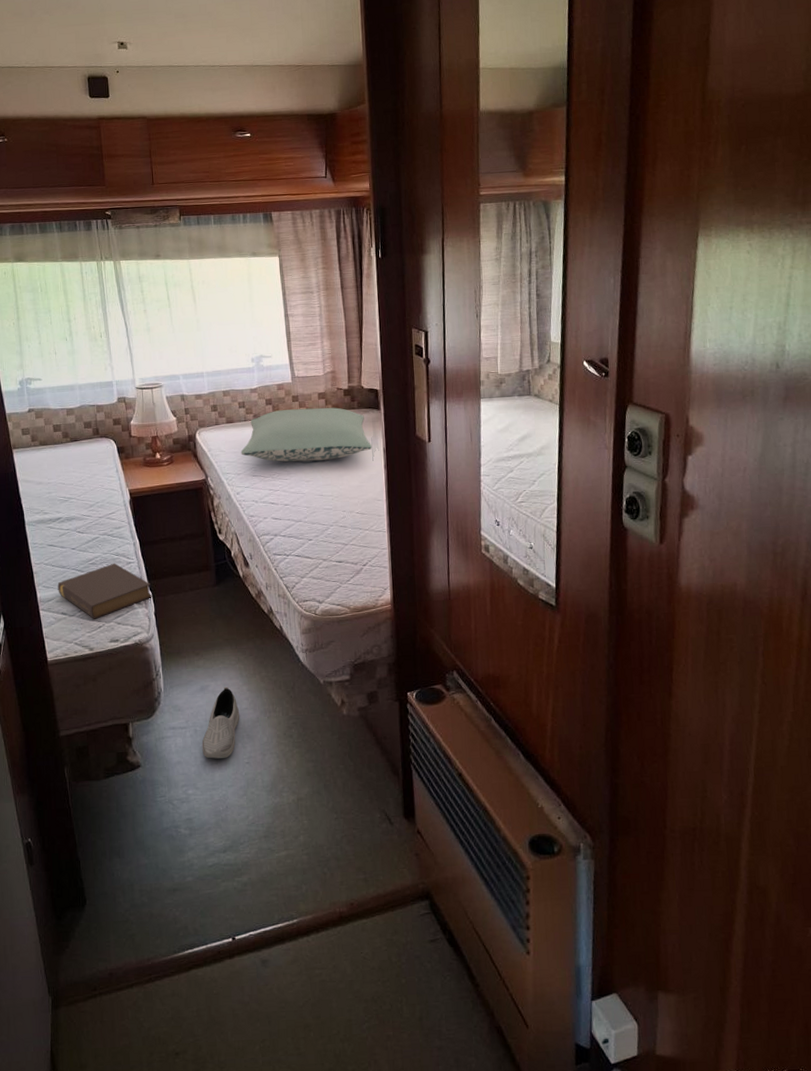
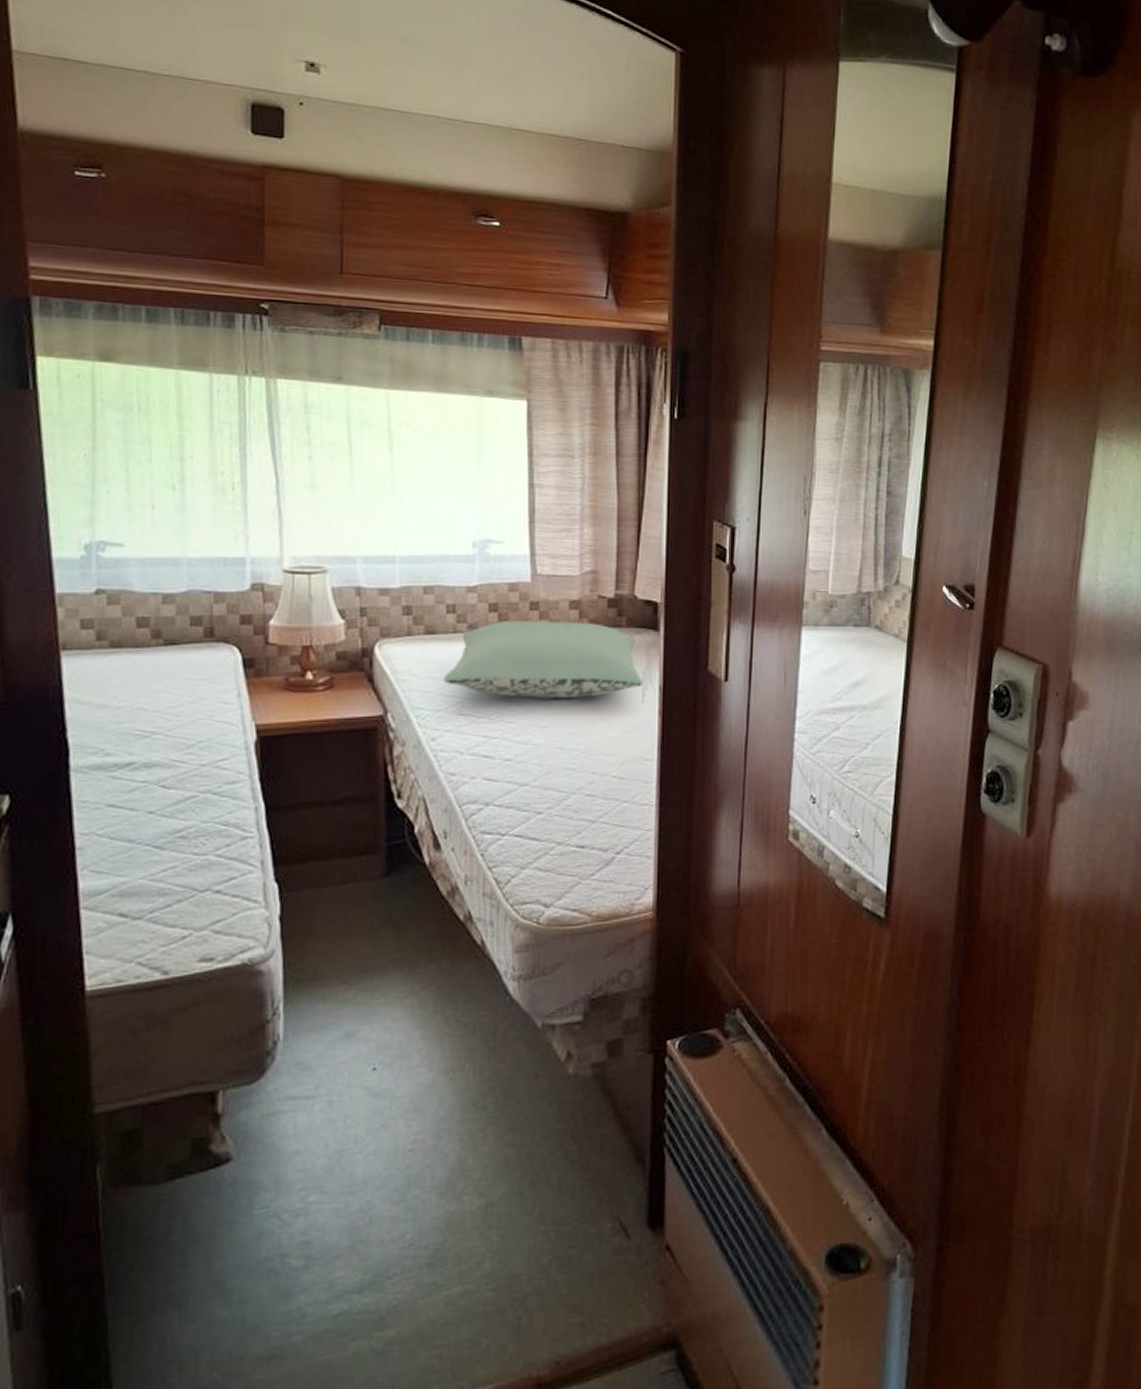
book: present [57,563,152,619] -> none [116,837,279,925]
shoe: present [202,686,240,759] -> none [338,1032,406,1146]

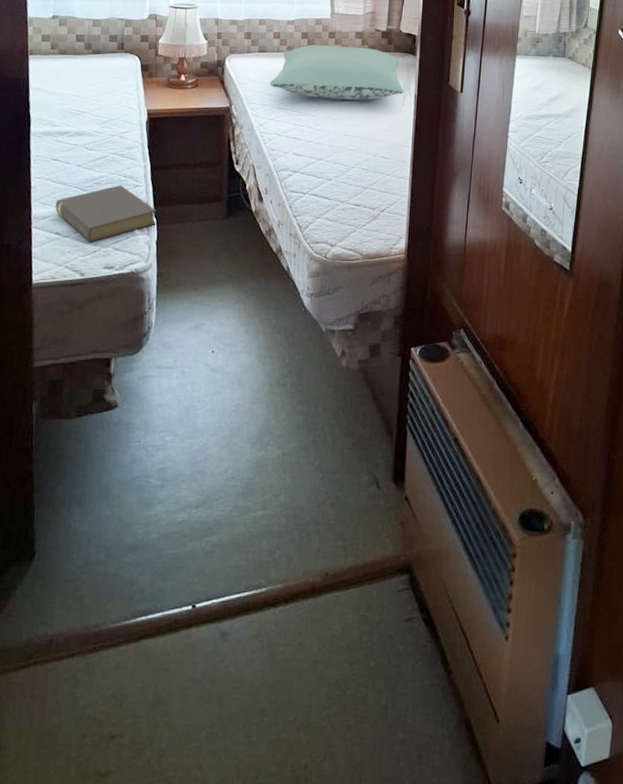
book: none [116,837,279,925] -> present [55,184,156,243]

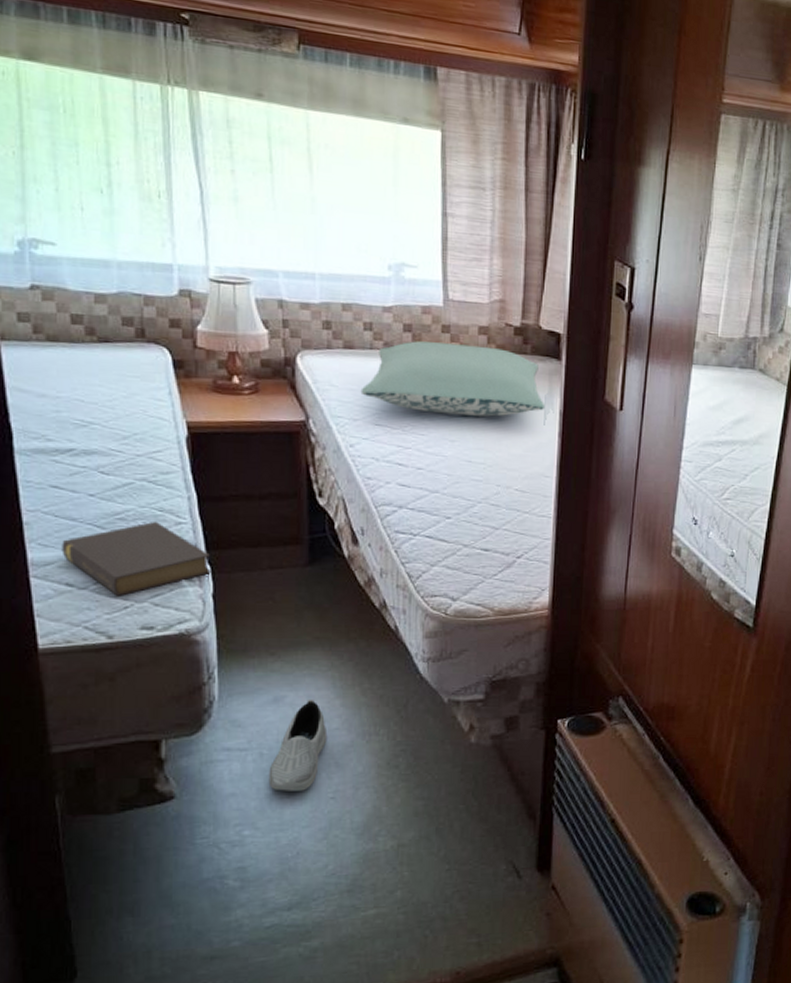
shoe: none [187,326,233,404] -> present [268,699,328,791]

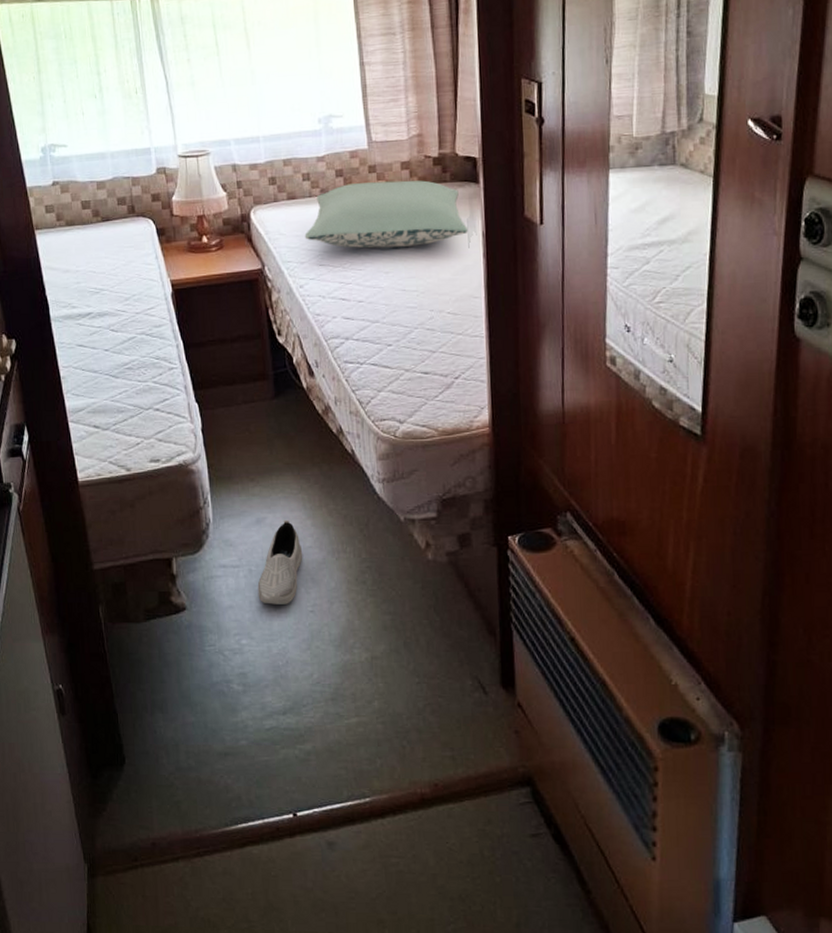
book: present [62,521,211,596] -> none [88,368,199,434]

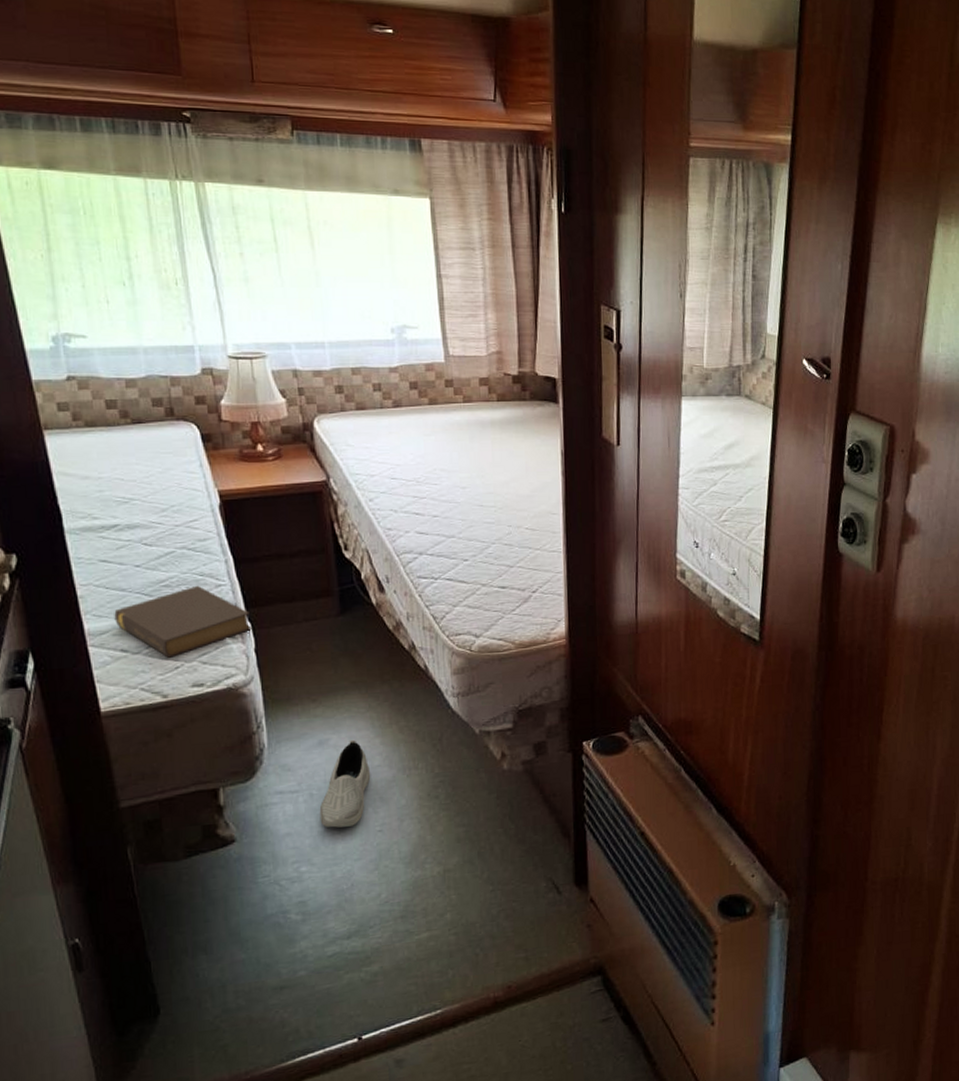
book: none [88,368,199,434] -> present [114,585,252,658]
pillow: present [304,180,469,249] -> none [375,396,548,463]

